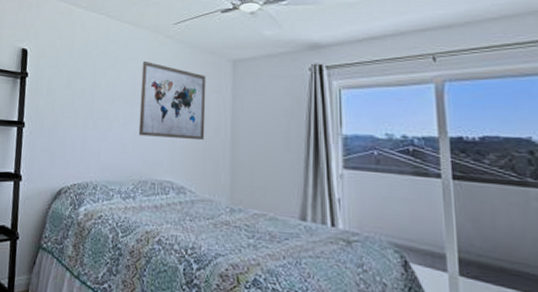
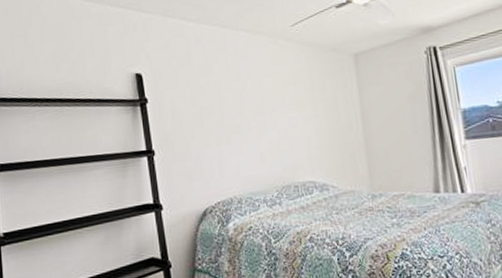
wall art: present [138,60,207,140] -> none [266,67,339,143]

